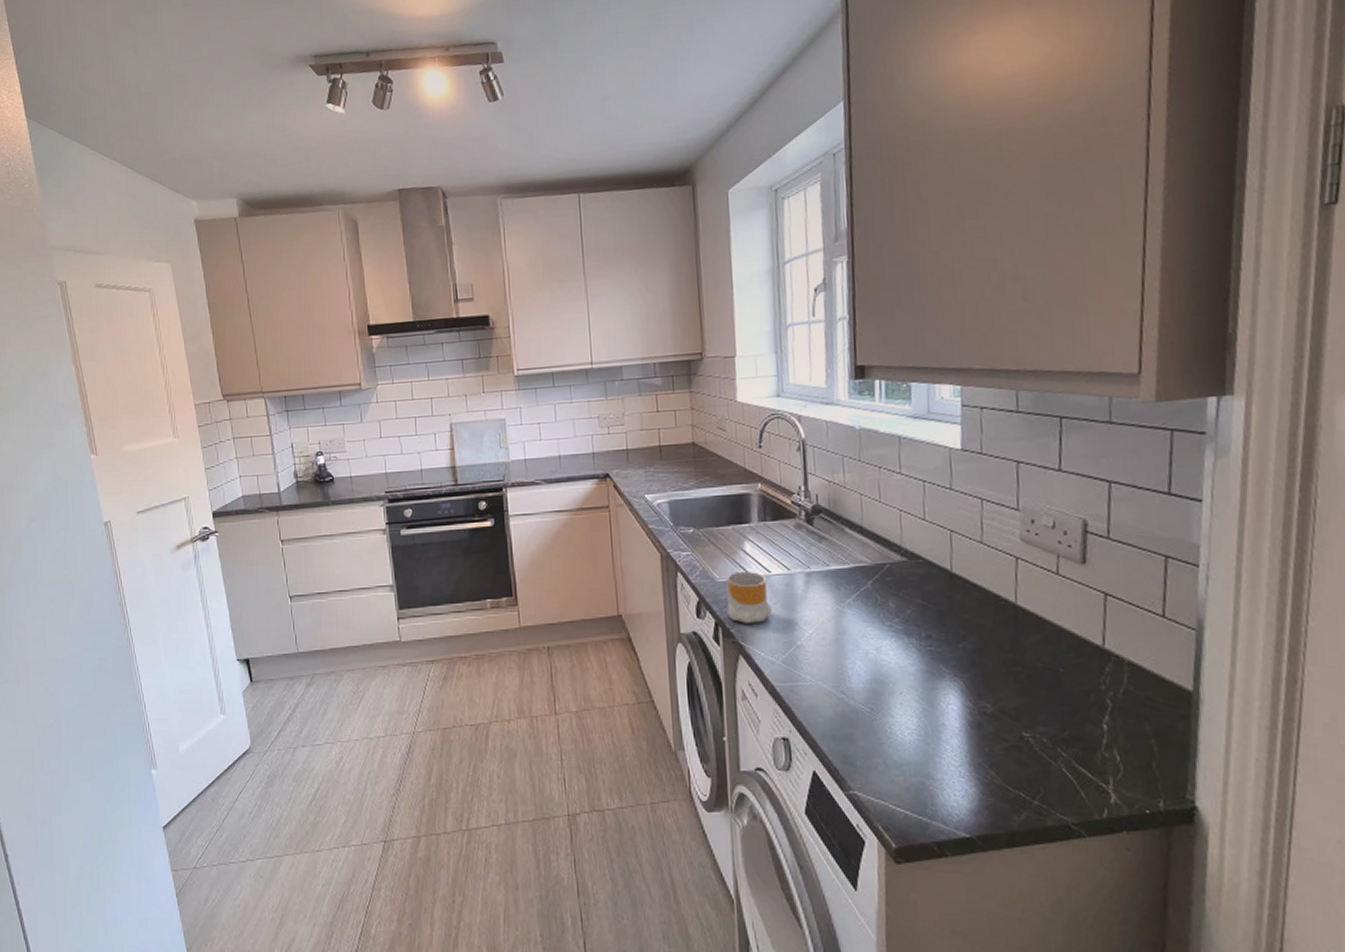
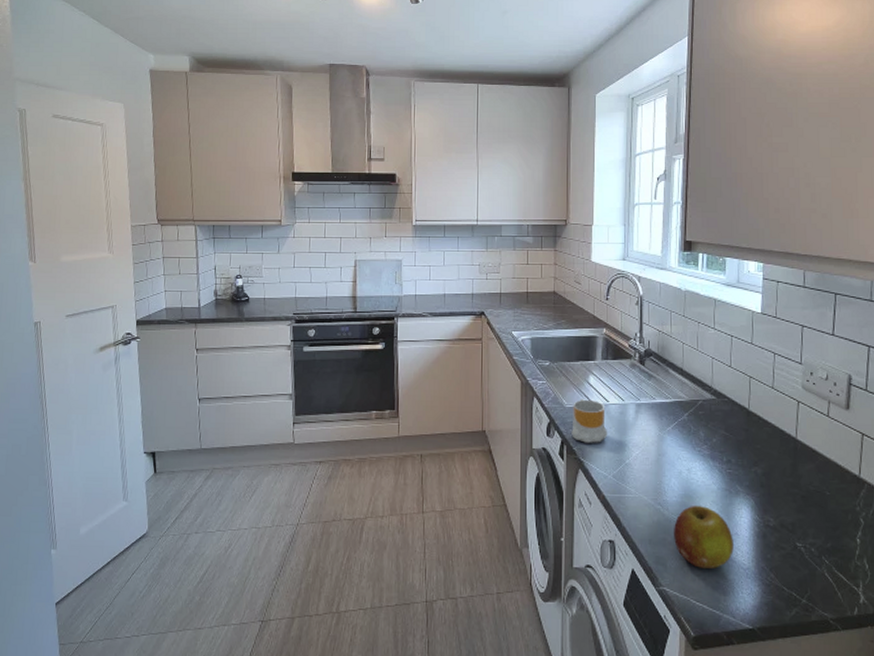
fruit: none [862,693,941,767] -> present [674,506,734,568]

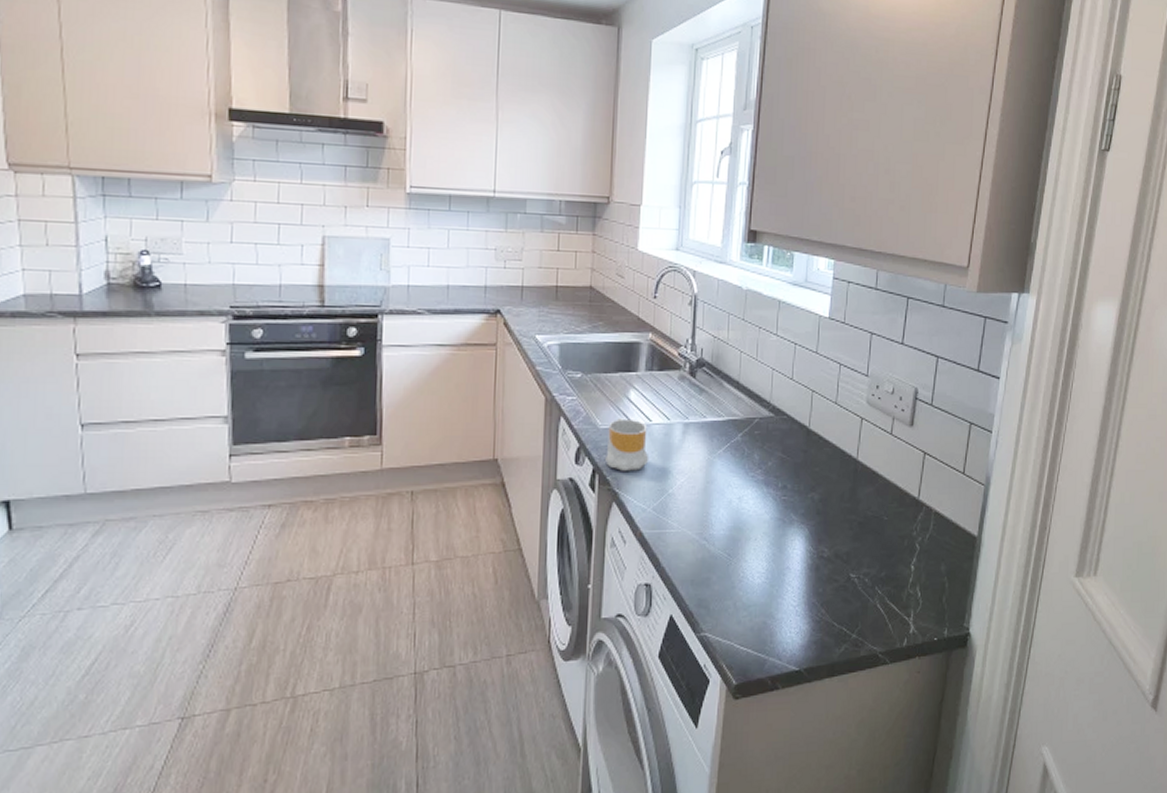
fruit: present [674,506,734,568] -> none [719,539,784,608]

